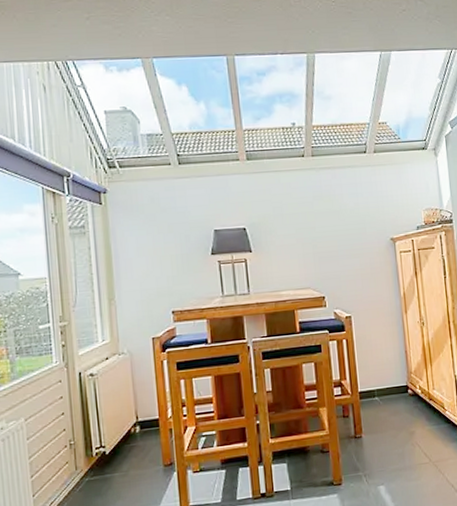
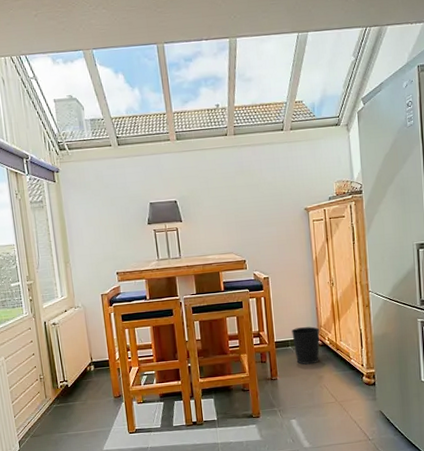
wastebasket: none [378,373,410,419] -> present [291,326,320,365]

